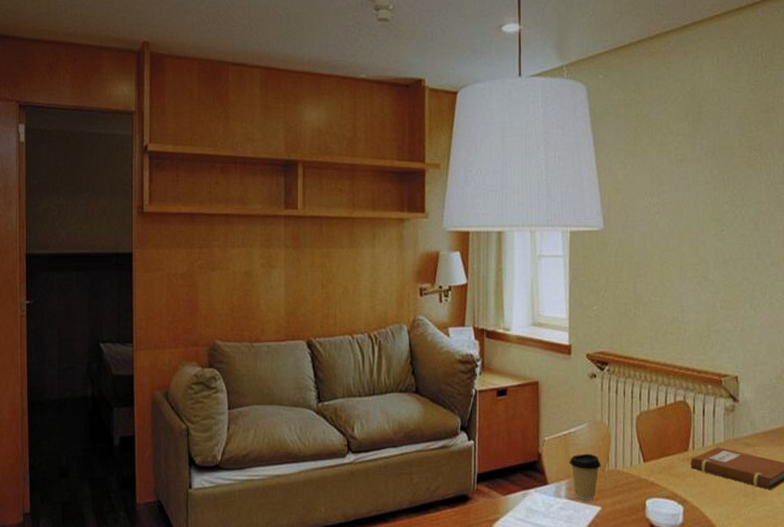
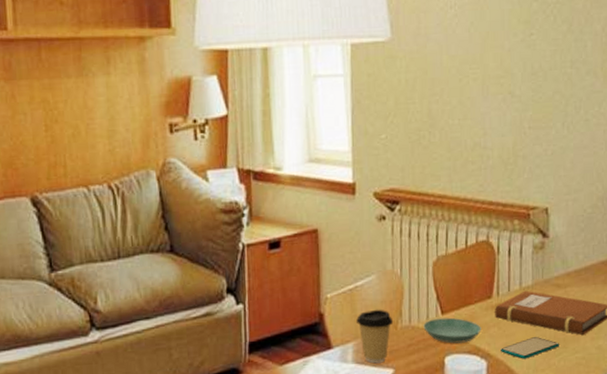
saucer: none [627,465,679,488] -> present [423,317,481,344]
smartphone: none [696,487,749,507] -> present [501,336,559,359]

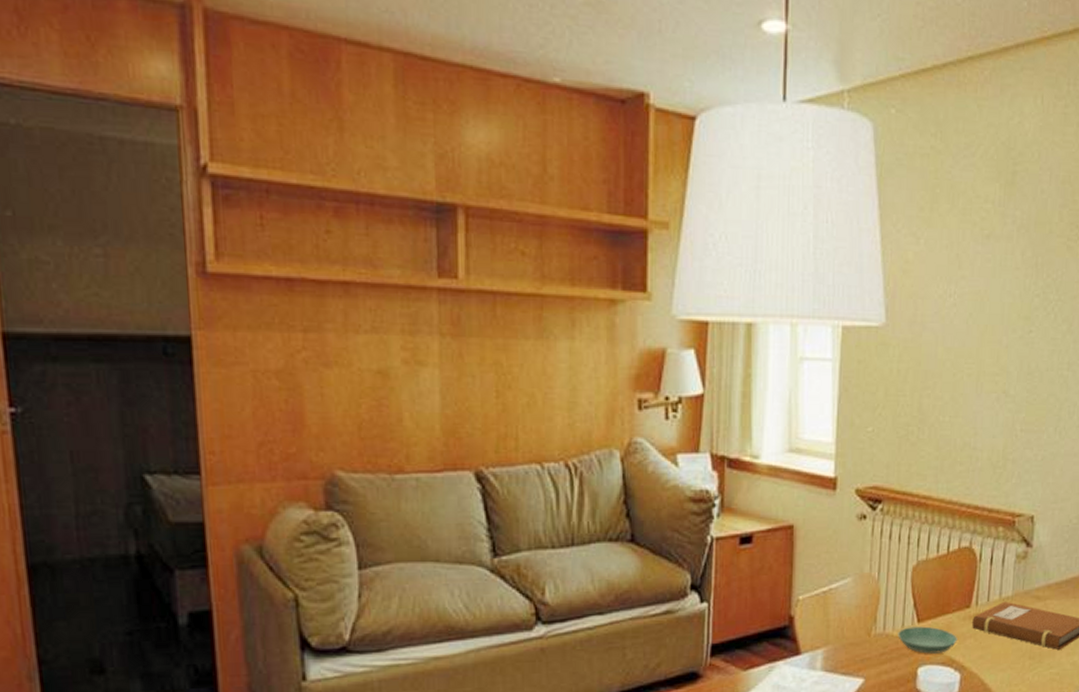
coffee cup: present [356,309,394,364] -> none [828,614,867,672]
smartphone: present [501,336,559,359] -> none [975,649,1035,673]

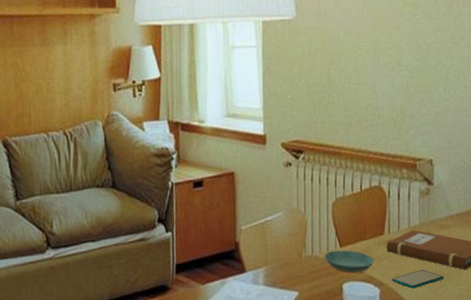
smartphone: none [975,649,1035,673] -> present [392,269,444,289]

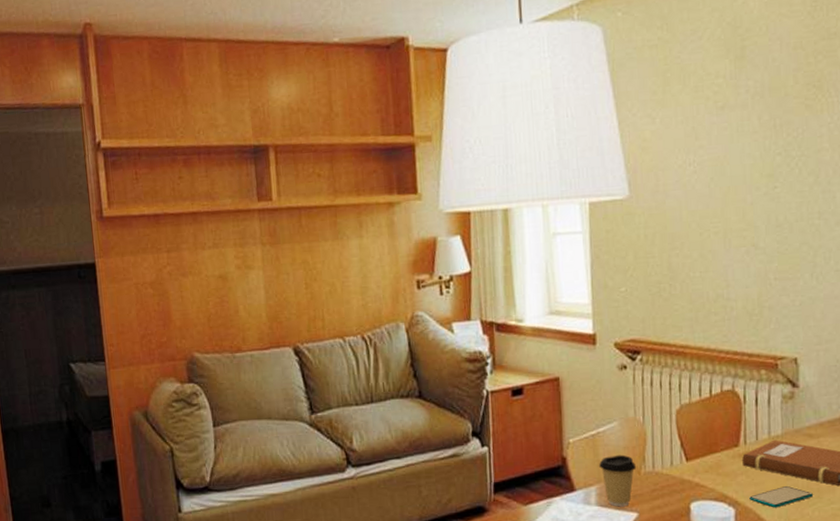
coffee cup: none [267,240,299,287] -> present [599,454,637,507]
saucer: present [324,250,375,273] -> none [667,464,728,490]

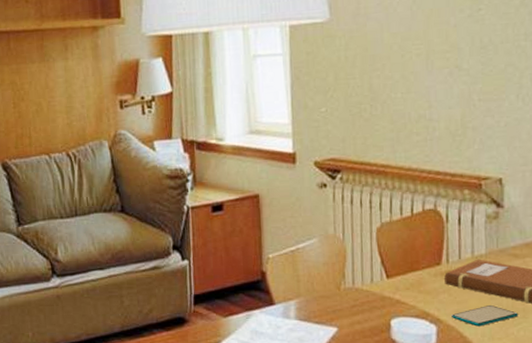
coffee cup: present [599,454,637,507] -> none [298,270,337,321]

